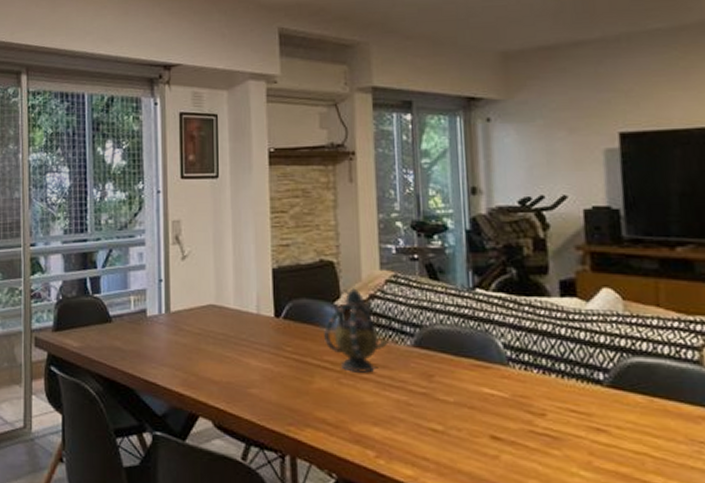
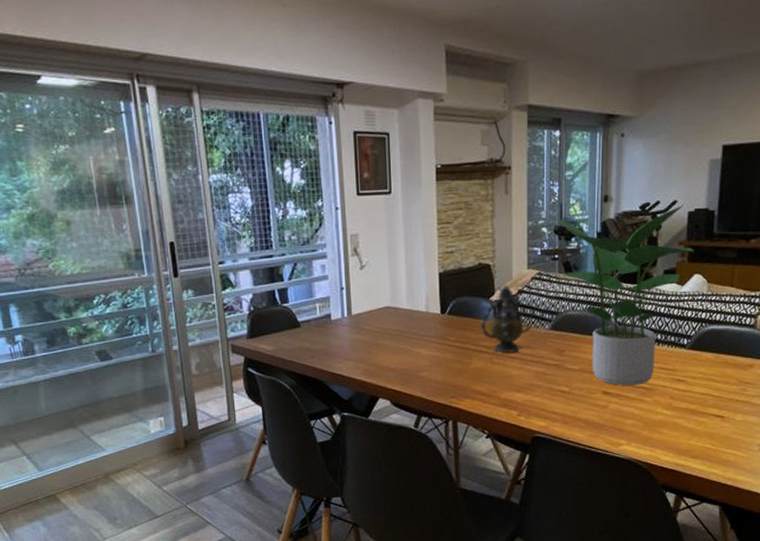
potted plant: none [414,201,599,431] -> present [557,205,694,385]

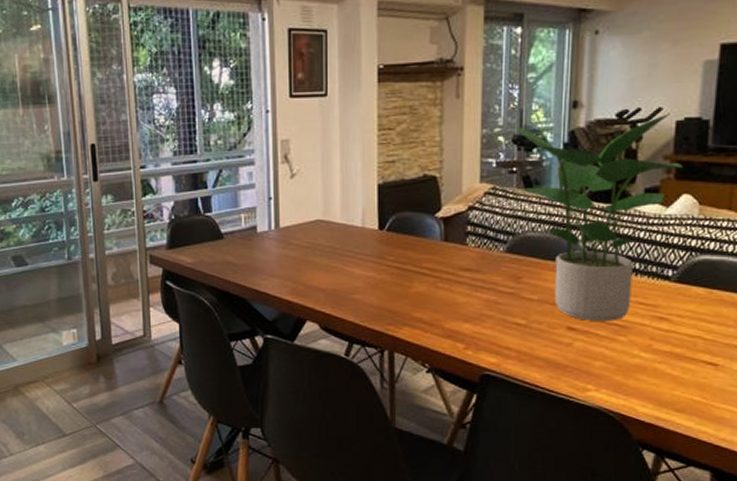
teapot: present [481,286,532,353] -> none [424,201,483,277]

